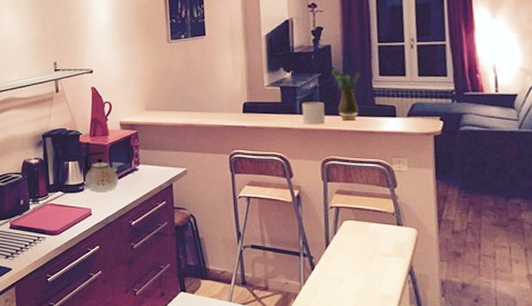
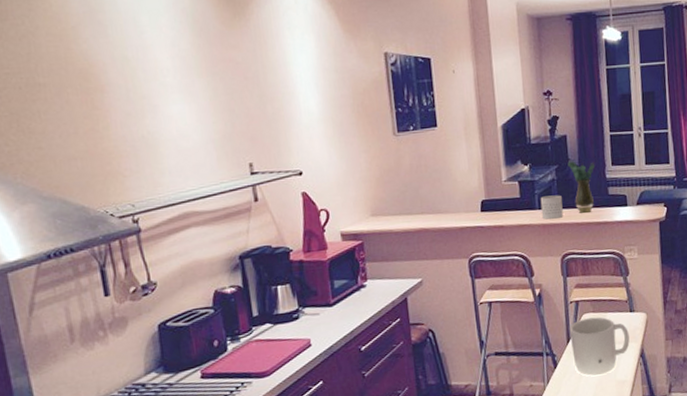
kettle: present [84,151,119,191] -> none [298,268,343,318]
mug: none [328,225,396,285] -> present [569,317,630,376]

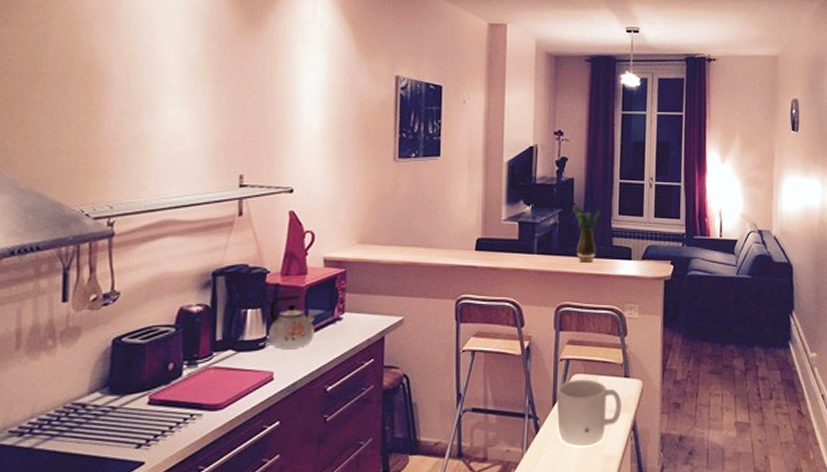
kettle: none [298,268,343,318] -> present [269,295,315,349]
mug: present [540,195,564,220] -> none [539,240,564,267]

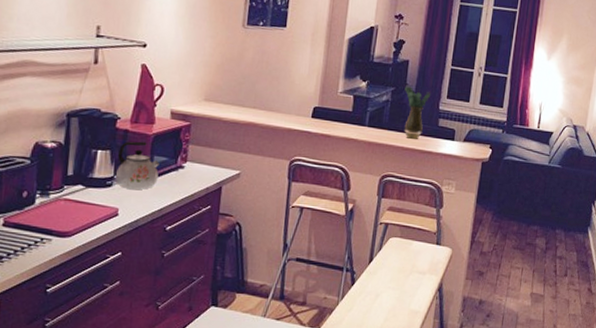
mug: present [556,379,621,446] -> none [371,242,431,301]

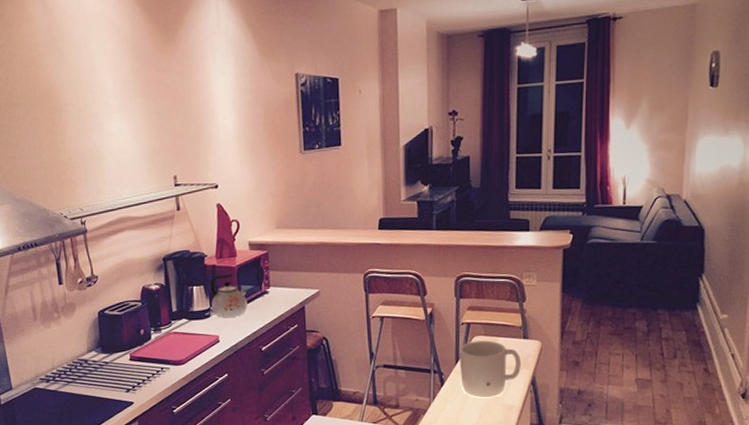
mug: none [371,242,431,301] -> present [458,340,521,397]
vase: present [404,83,432,139] -> none [469,180,498,236]

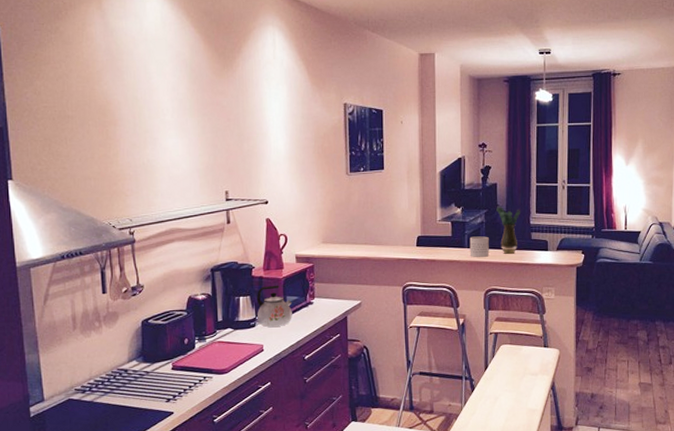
mug: none [438,216,462,241] -> present [469,236,490,258]
mug: present [458,340,521,397] -> none [487,349,542,402]
vase: none [469,180,498,236] -> present [496,205,521,254]

